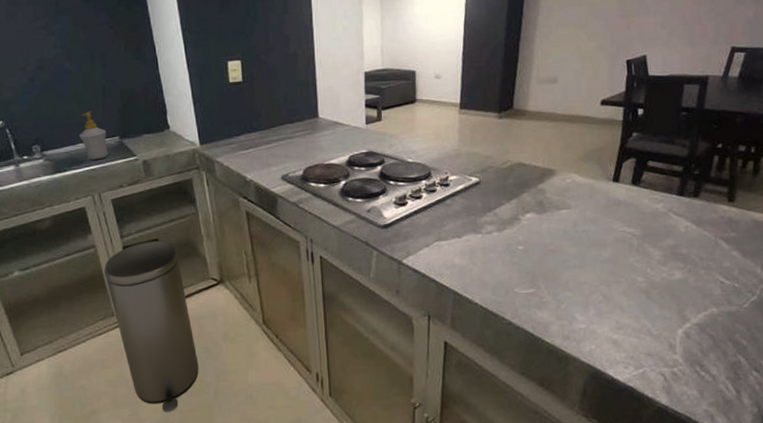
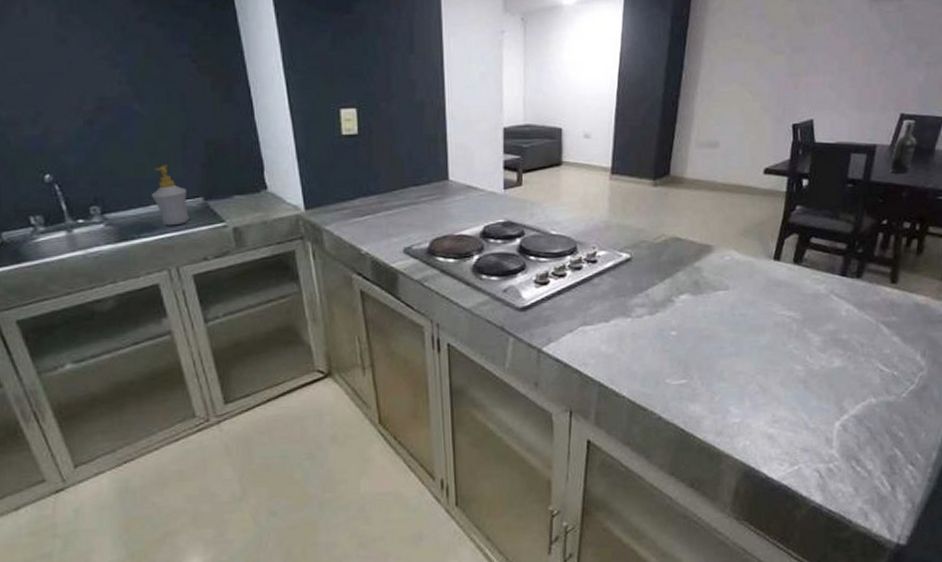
pedal bin: present [104,238,199,413] -> none [183,322,301,532]
wine bottle: none [723,52,748,102] -> present [890,120,916,174]

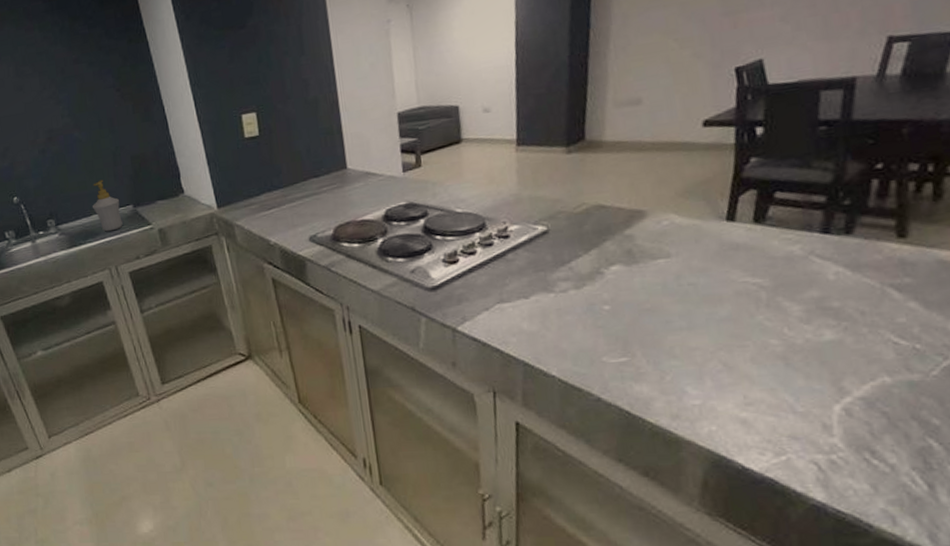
wine bottle: present [890,120,916,174] -> none [880,41,916,108]

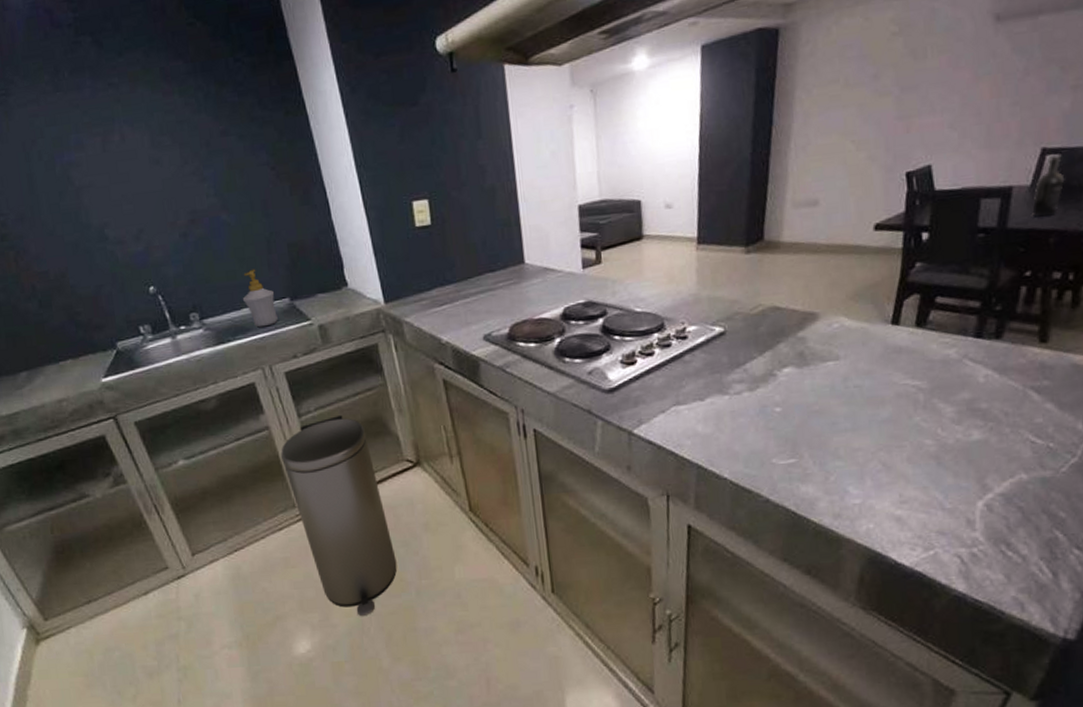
pedal bin: none [126,311,232,501] -> present [281,415,397,617]
wine bottle: none [880,41,916,108] -> present [1032,154,1064,217]

